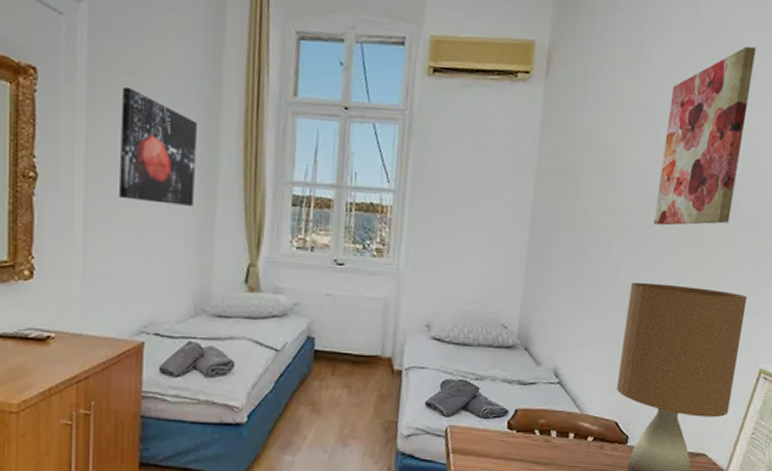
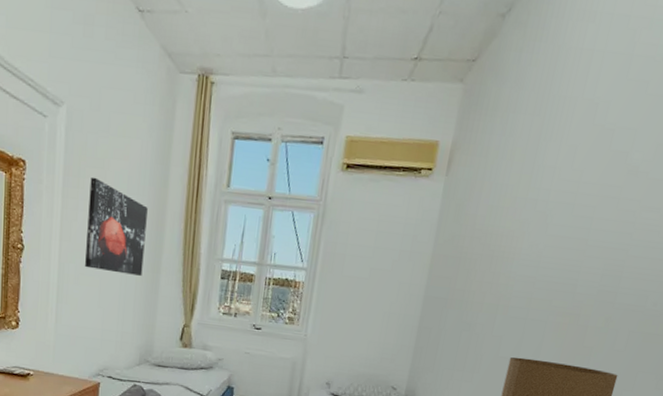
wall art: present [654,46,757,226] -> none [535,147,650,310]

